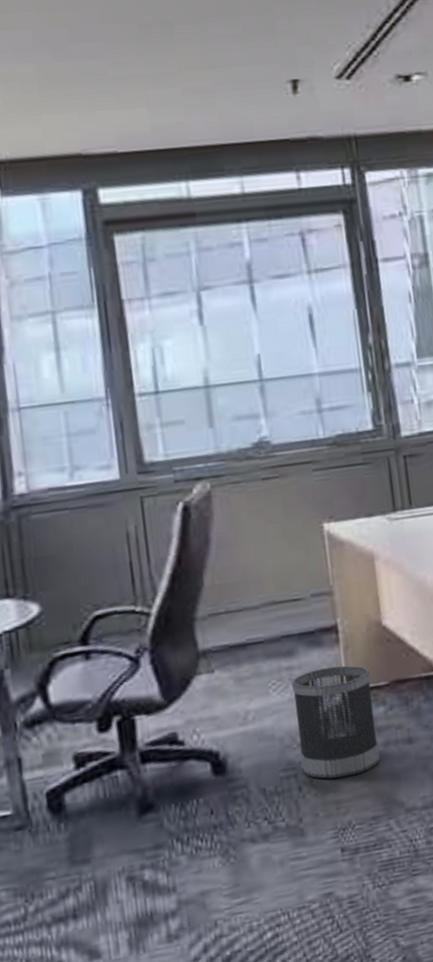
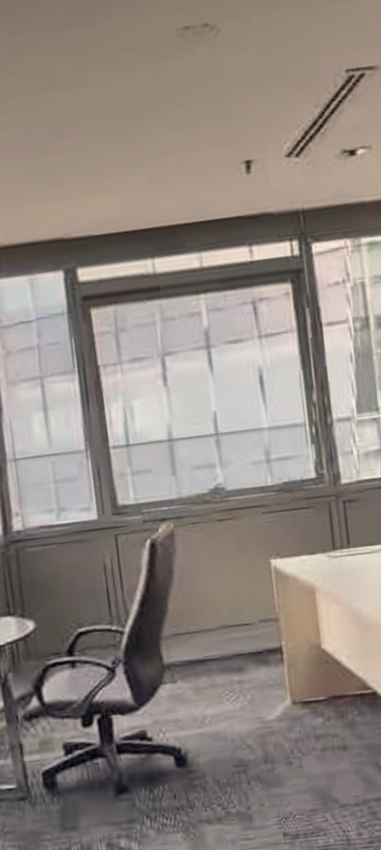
wastebasket: present [291,665,380,779] -> none [242,681,318,776]

